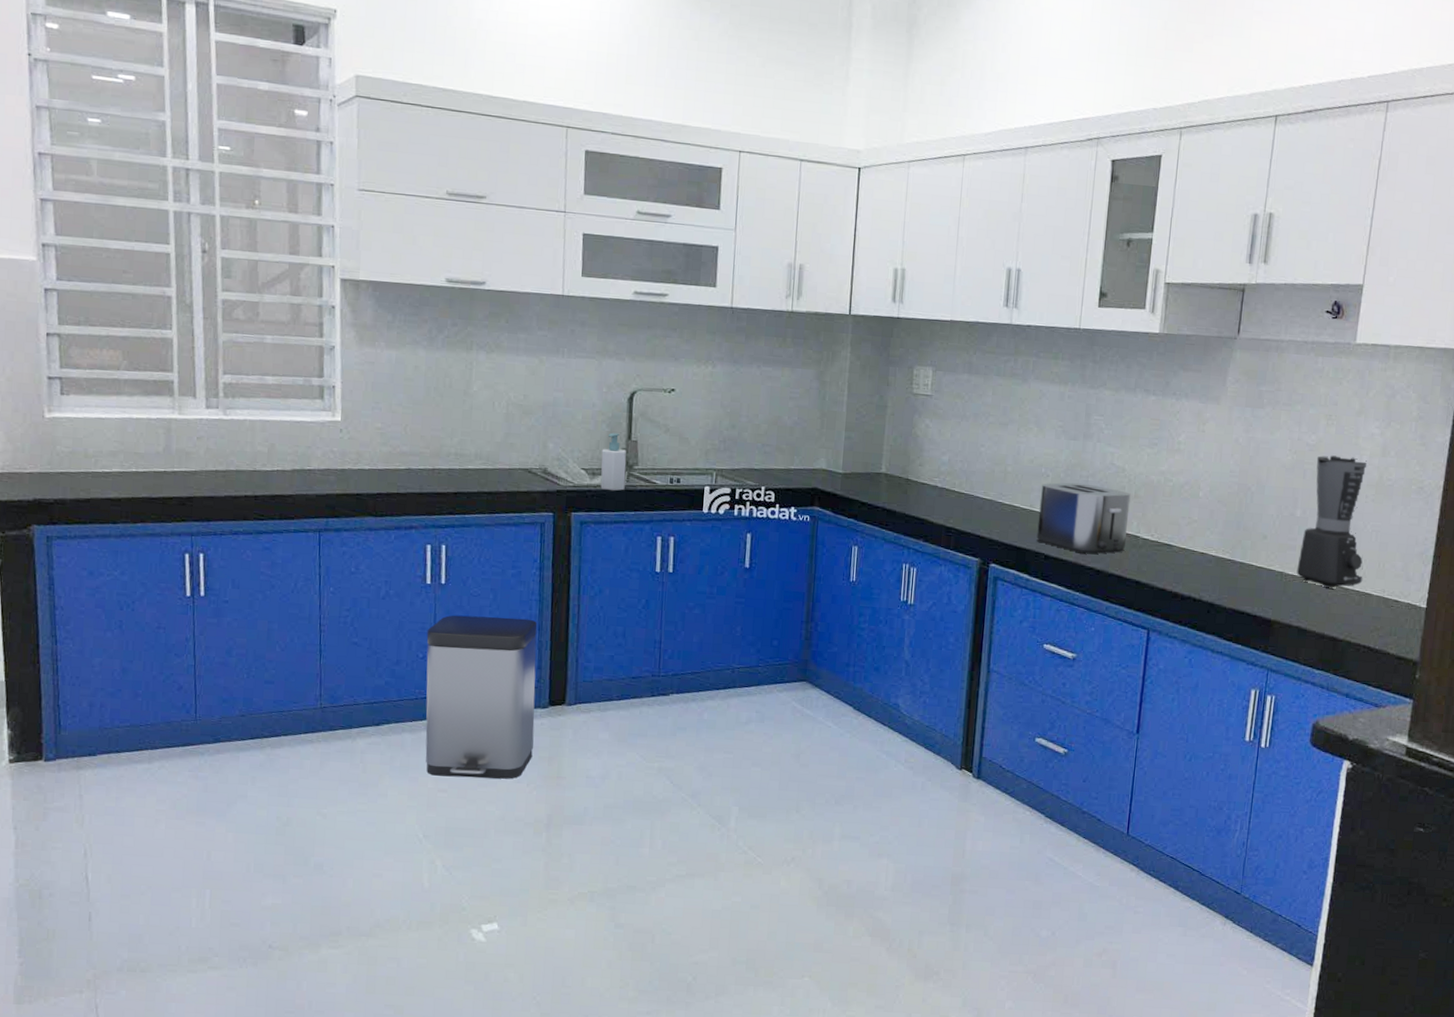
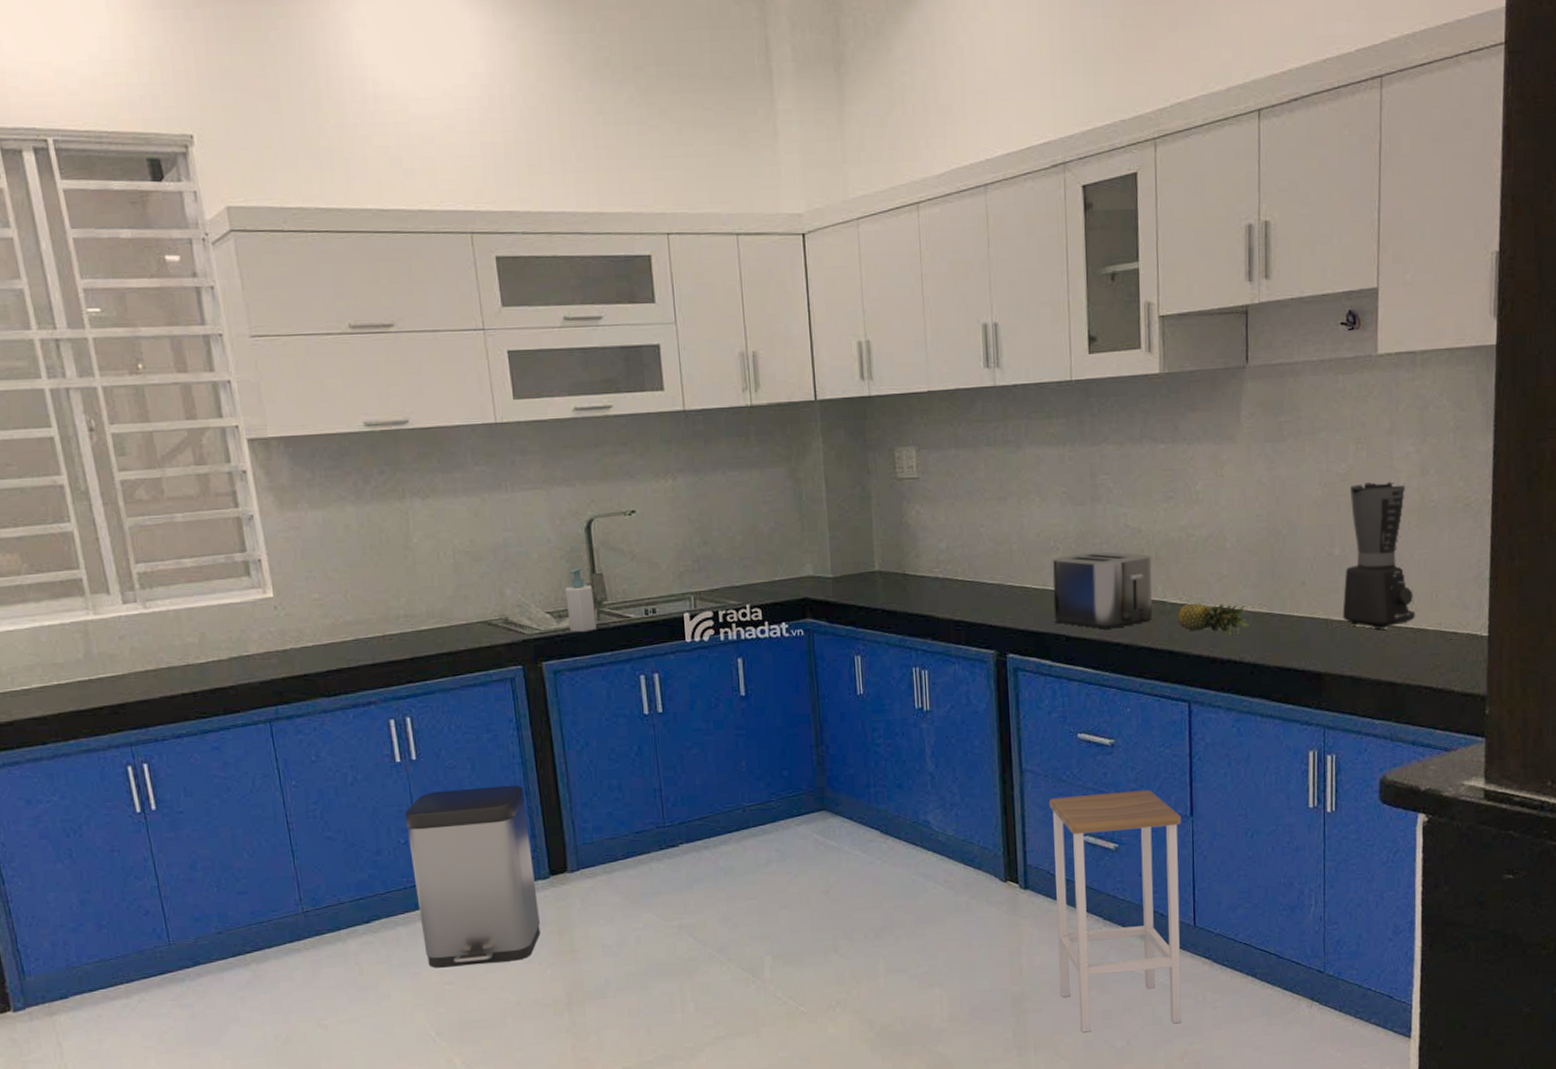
step stool: none [997,699,1128,923] -> present [1048,790,1182,1033]
fruit: none [1147,541,1212,575] -> present [1178,602,1249,636]

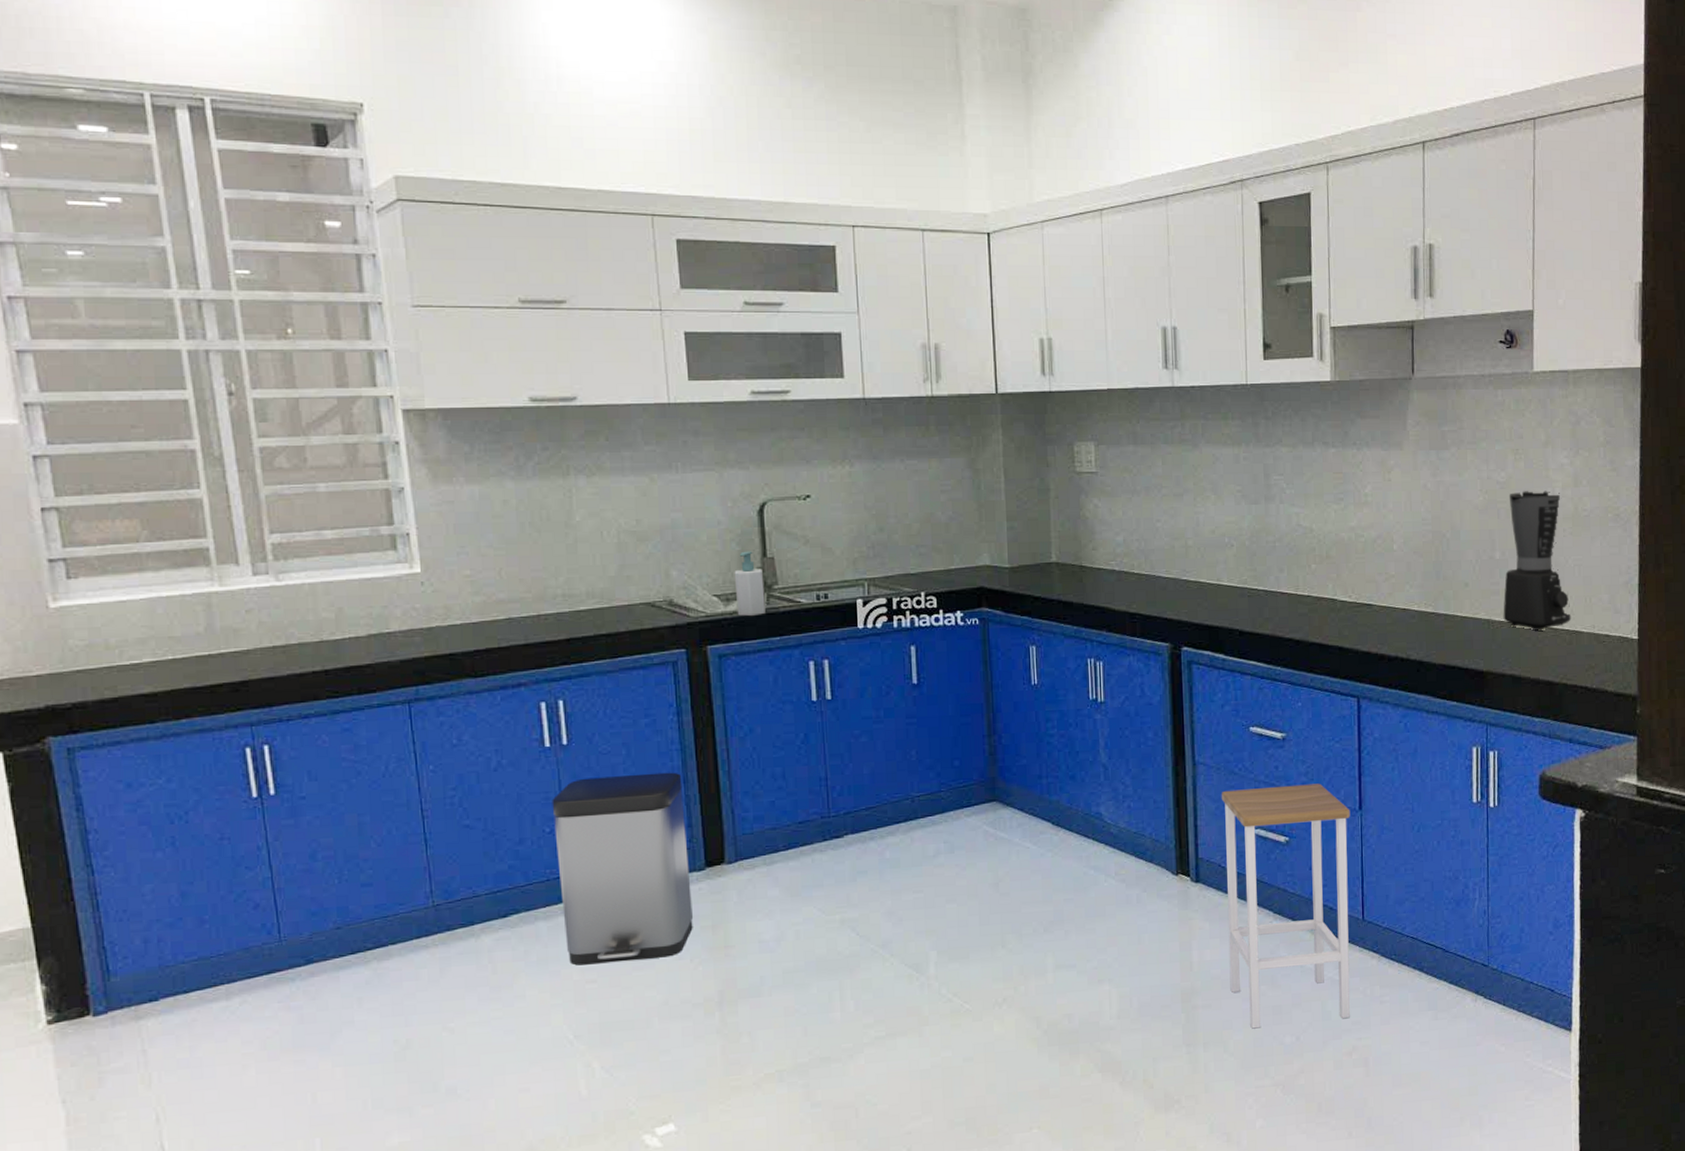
toaster: present [1052,551,1153,630] -> none [1226,549,1323,625]
fruit: present [1178,602,1249,636] -> none [1347,601,1416,634]

